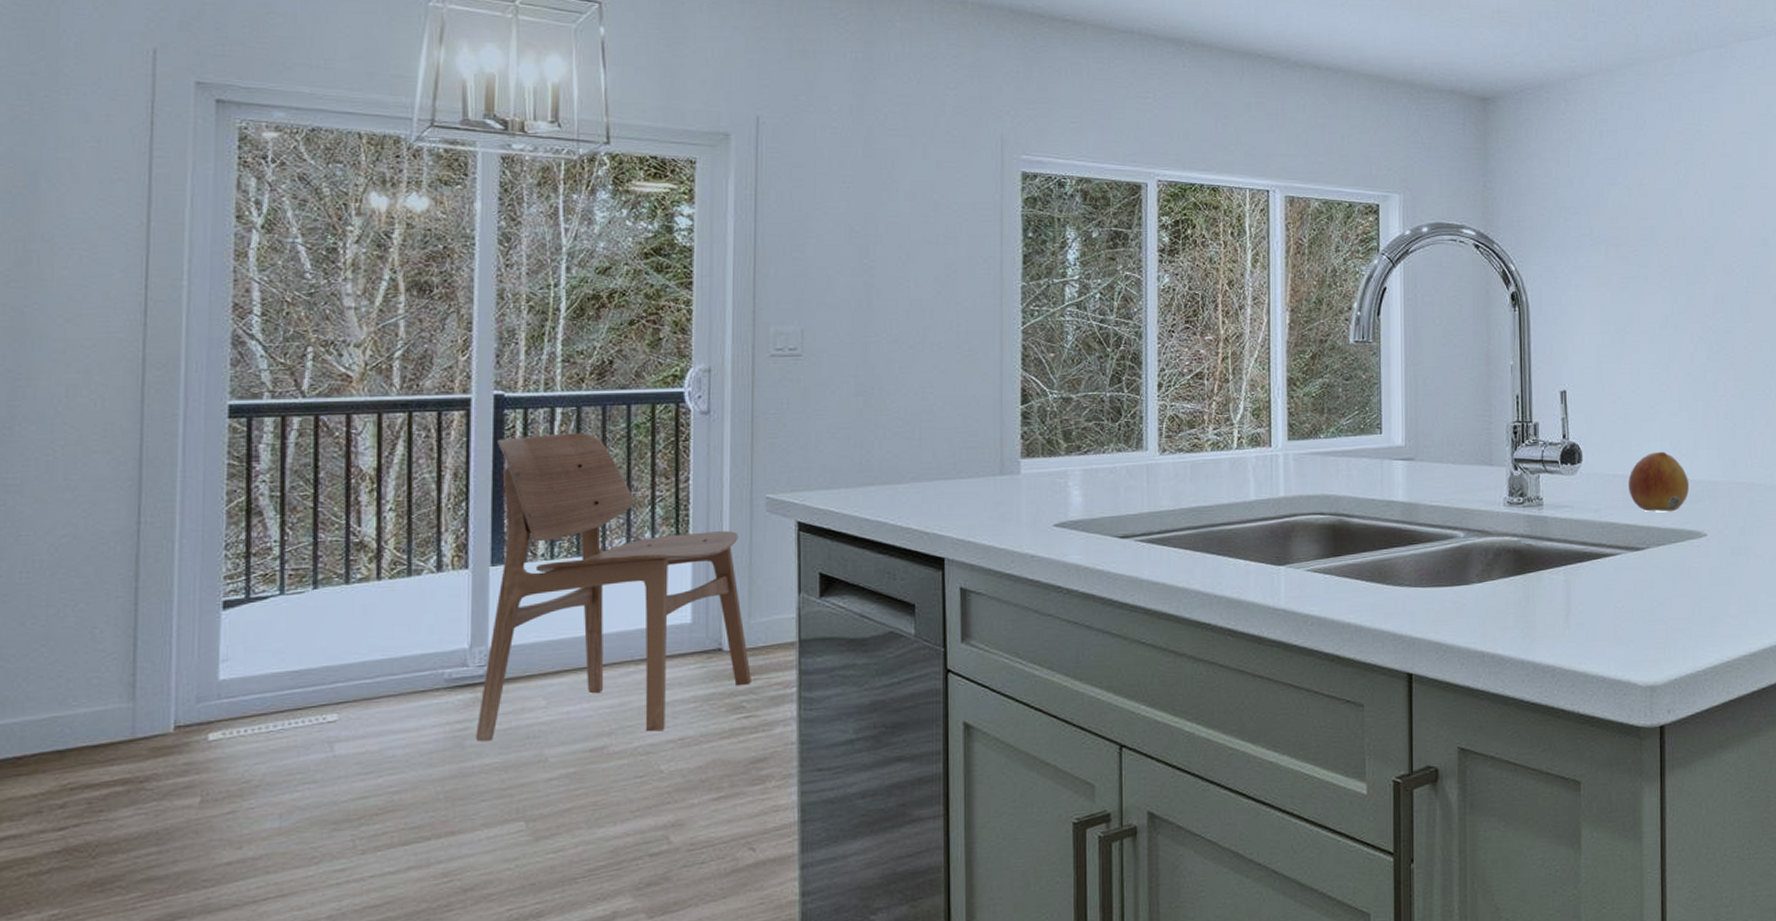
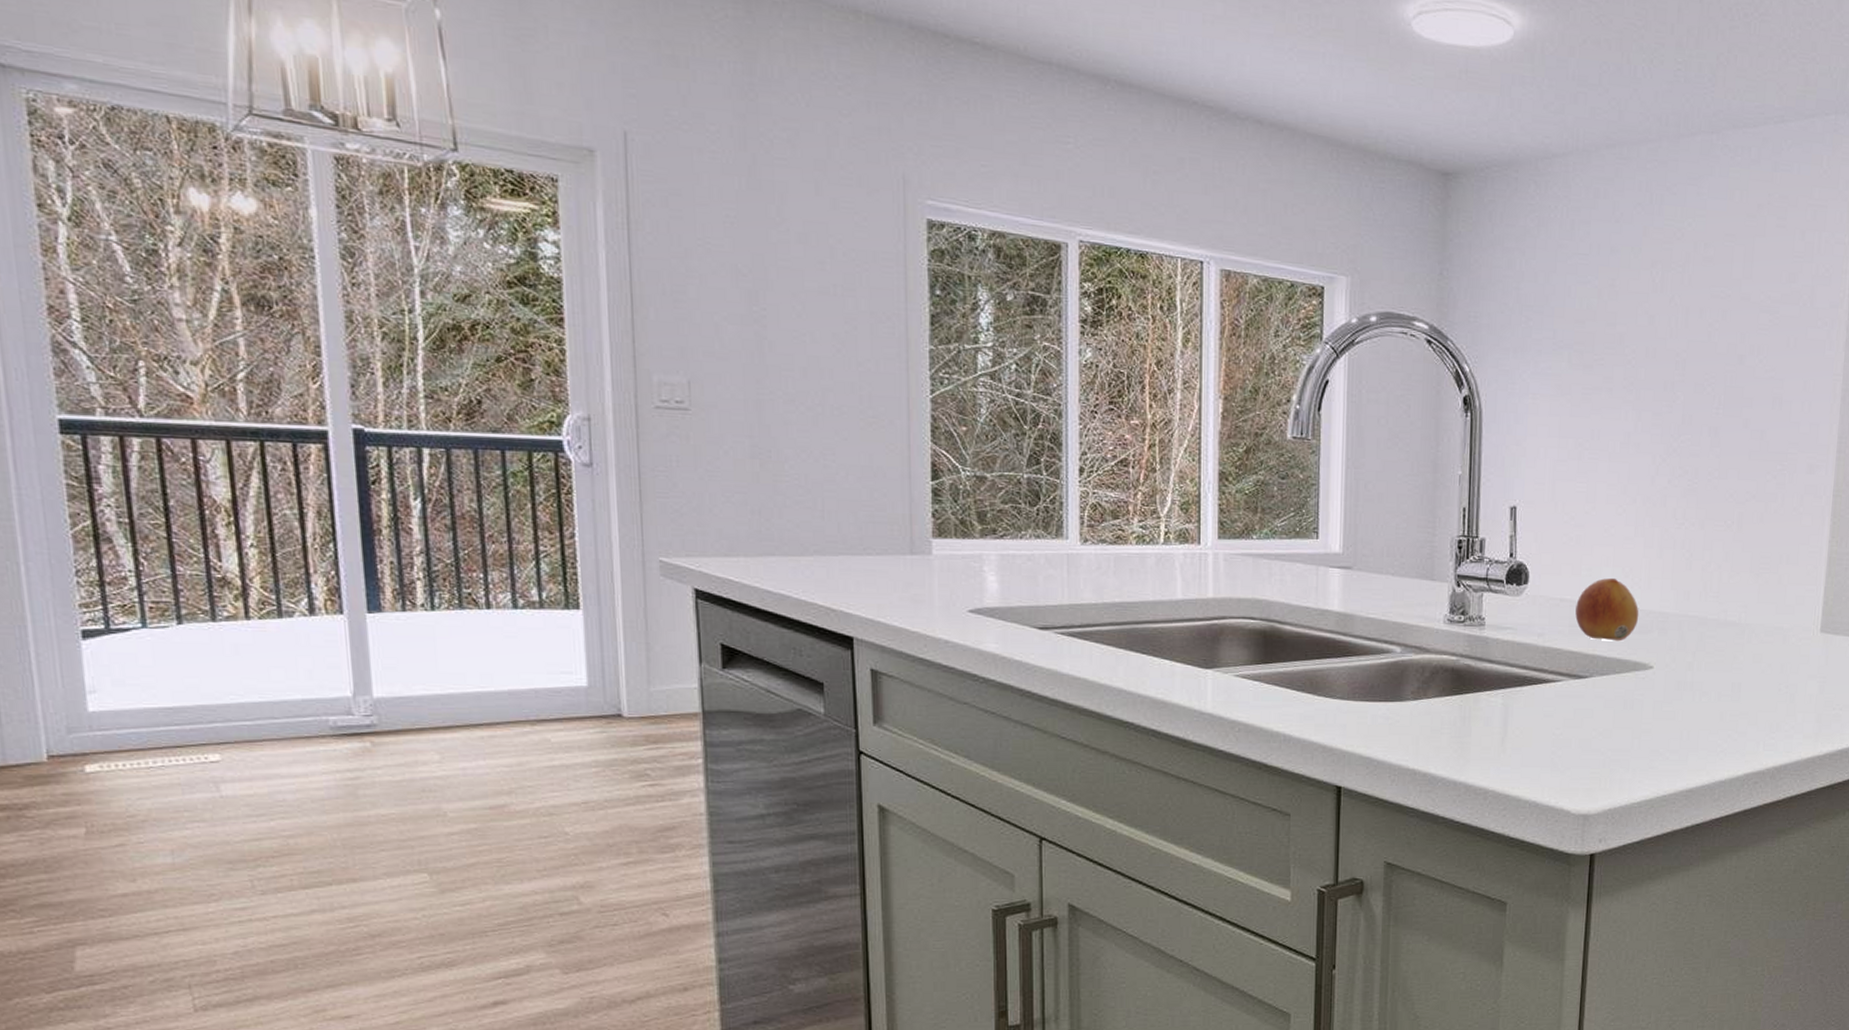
dining chair: present [476,433,751,742] -> none [362,476,654,794]

